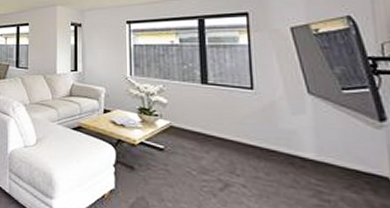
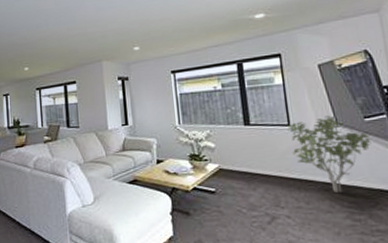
shrub: none [250,82,349,167] -> present [287,115,371,192]

